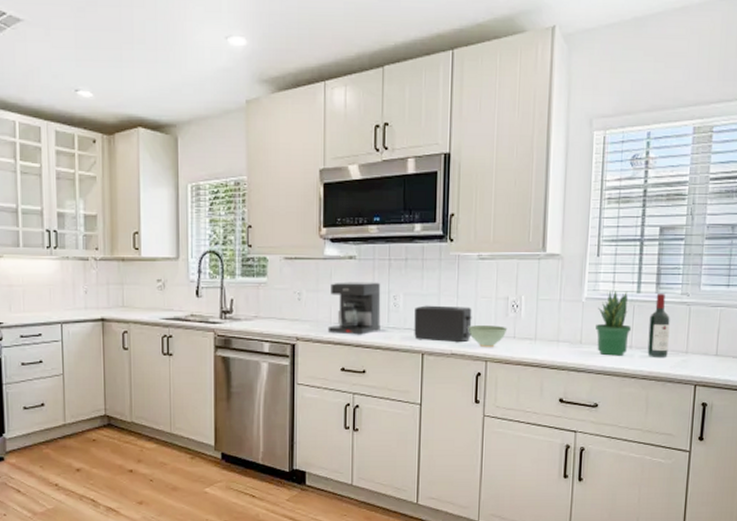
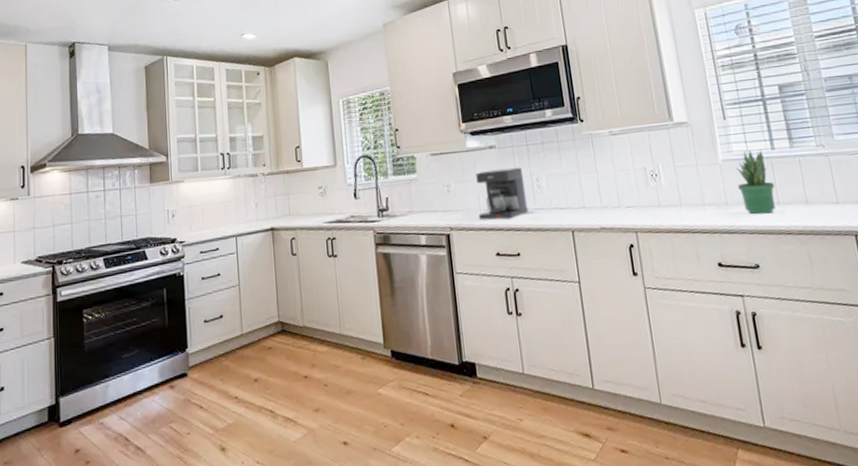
toaster: present [414,305,472,343] -> none [558,181,617,218]
bowl: present [468,326,508,348] -> none [612,196,651,220]
wine bottle: present [647,294,670,358] -> none [790,147,819,212]

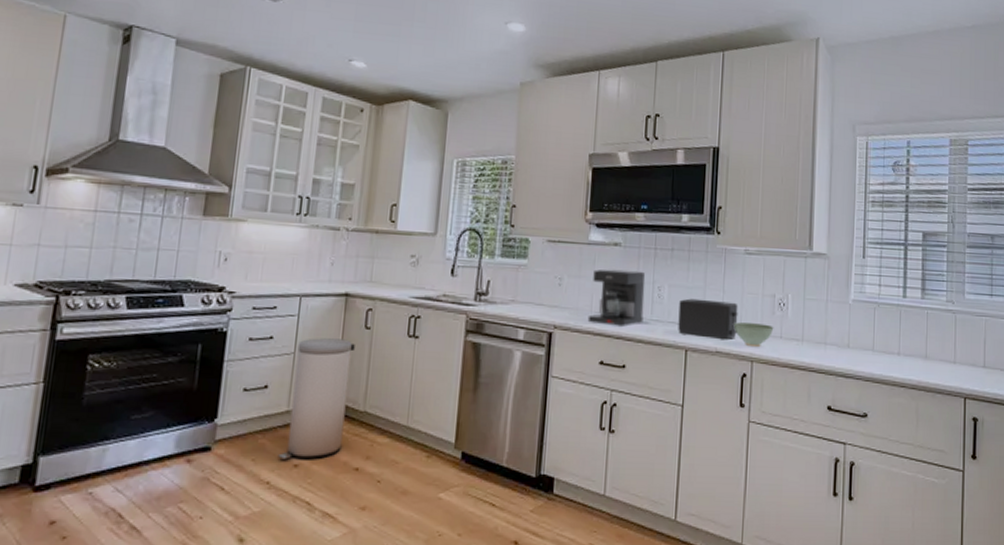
pedal bin: none [240,267,290,376] -> present [278,338,355,460]
toaster: none [558,181,617,218] -> present [678,298,738,341]
bowl: none [612,196,651,220] -> present [733,322,774,348]
planter: present [736,149,776,215] -> none [863,294,898,363]

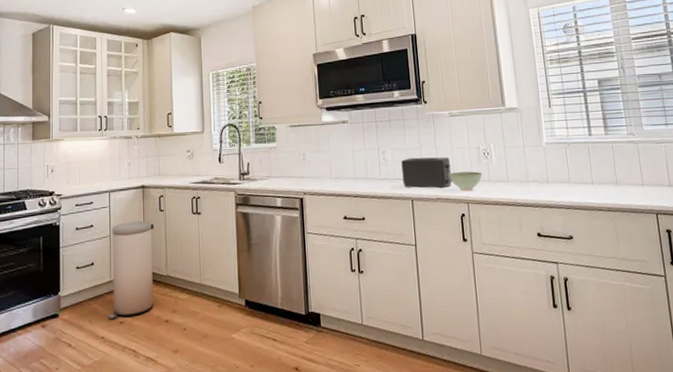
coffee maker: present [587,269,646,327] -> none [329,141,374,187]

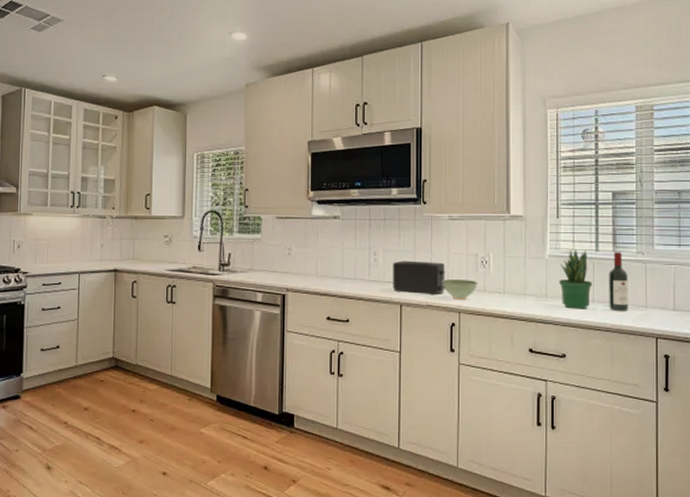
pedal bin: present [107,221,154,319] -> none [71,306,125,404]
planter: none [557,135,590,192] -> present [559,249,592,309]
wine bottle: none [604,135,627,192] -> present [609,252,628,312]

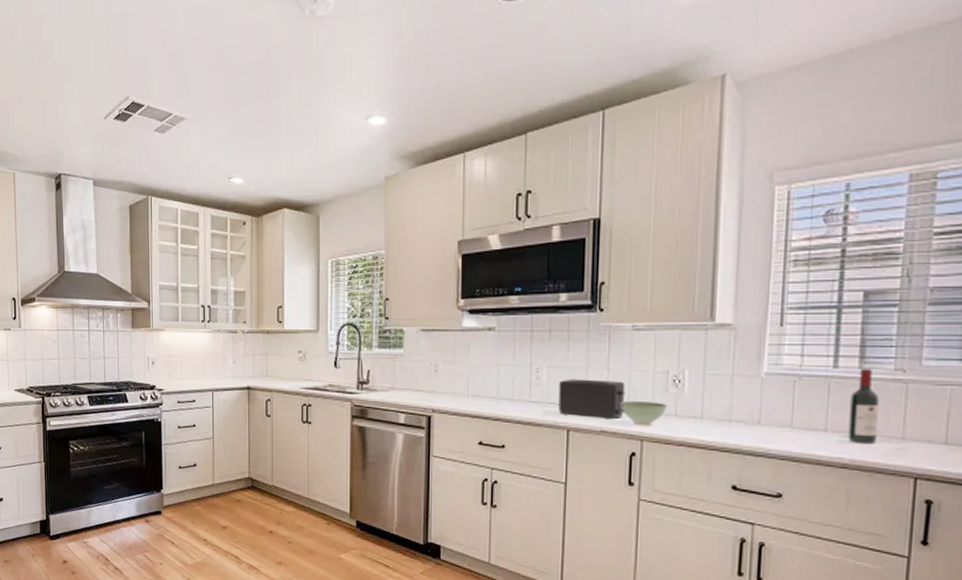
planter: present [559,249,592,309] -> none [778,365,825,440]

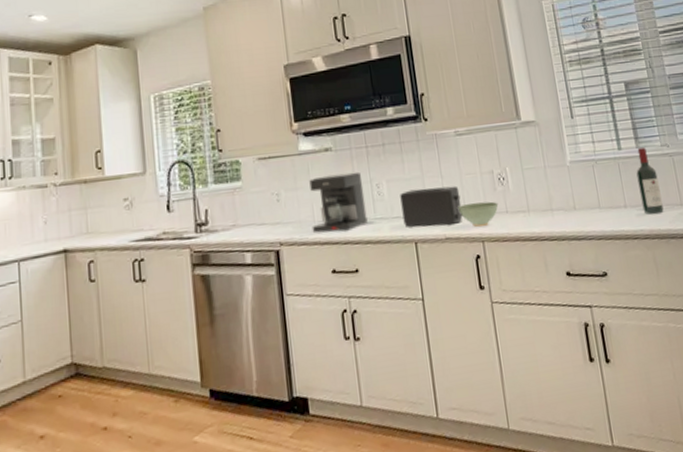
coffee maker: none [465,354,522,409] -> present [309,171,368,234]

